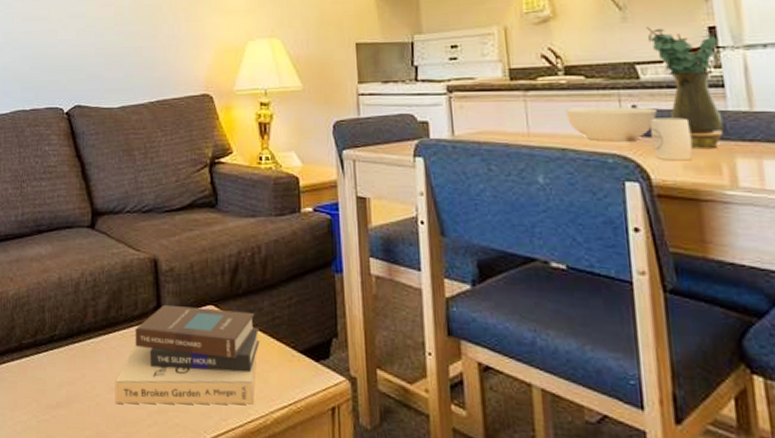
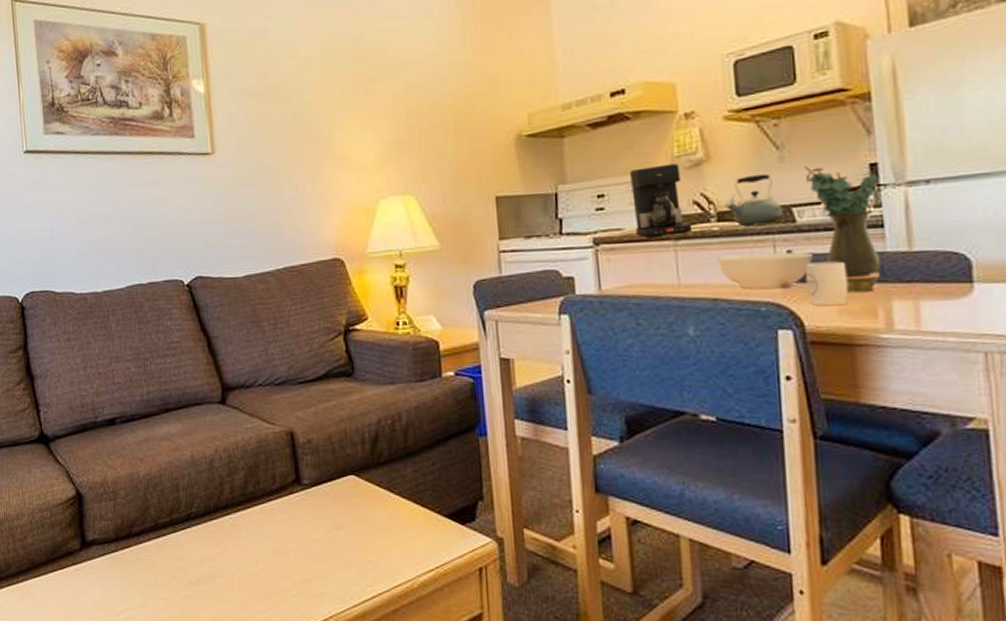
books: present [115,304,260,405] -> none [256,476,404,576]
coffee maker: none [480,19,541,88] -> present [629,163,693,239]
kettle: none [570,32,626,80] -> present [724,173,782,226]

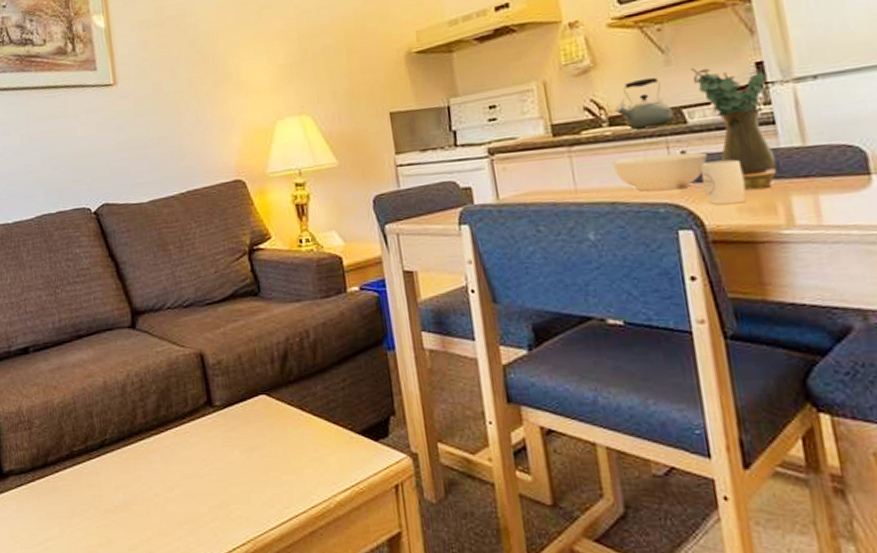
coffee maker: present [629,163,693,239] -> none [518,71,585,146]

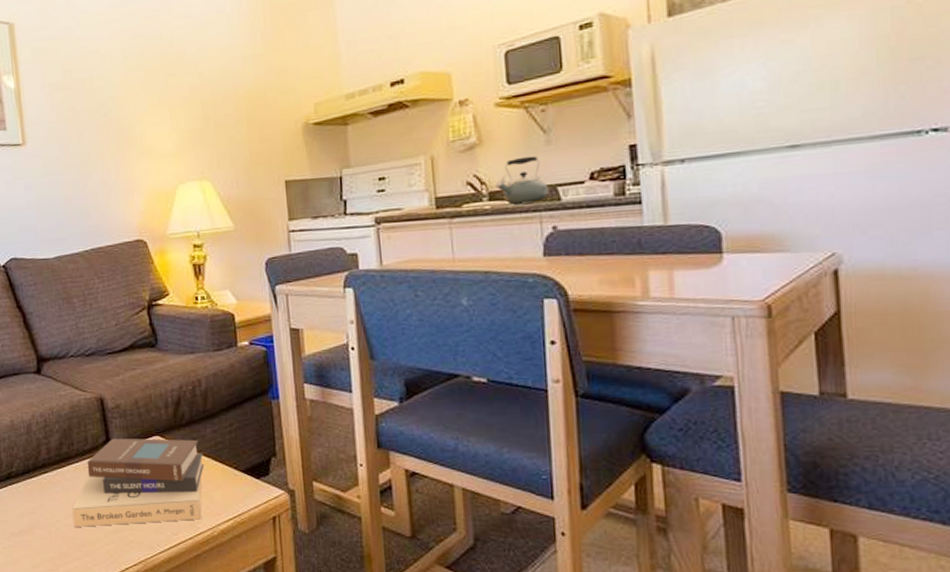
books: none [172,398,316,501] -> present [72,438,204,527]
bowl: present [612,152,708,191] -> none [489,227,576,263]
vase: present [691,66,778,190] -> none [569,149,639,264]
mug: present [701,159,747,205] -> none [570,235,609,277]

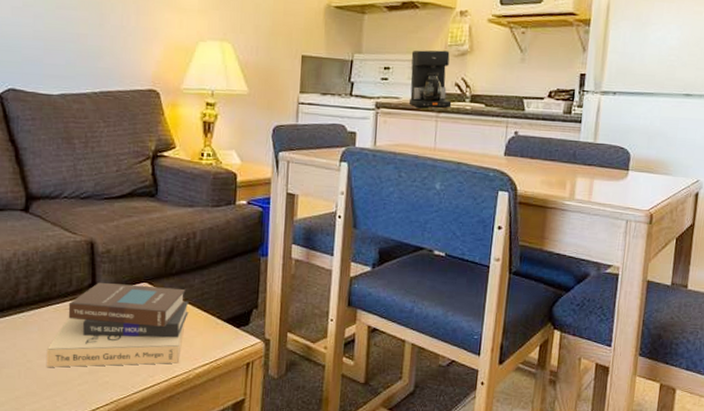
coffee maker: none [408,147,466,217] -> present [410,50,452,109]
kettle: present [495,156,548,204] -> none [477,69,517,110]

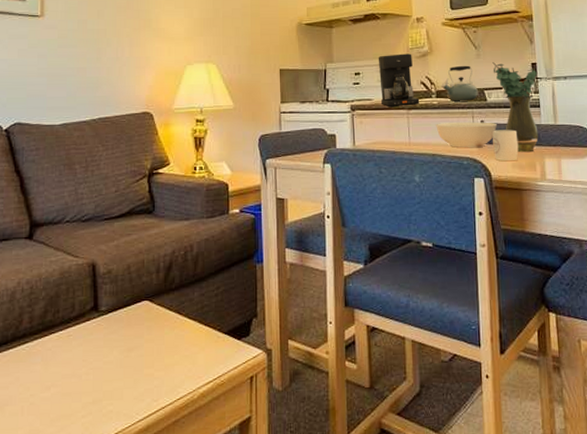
books: present [46,282,189,367] -> none [49,303,190,400]
bowl: none [465,130,531,160] -> present [436,122,497,148]
kettle: none [477,69,517,110] -> present [441,65,478,101]
mug: none [523,143,552,178] -> present [492,129,519,162]
vase: none [536,69,585,169] -> present [492,62,539,152]

